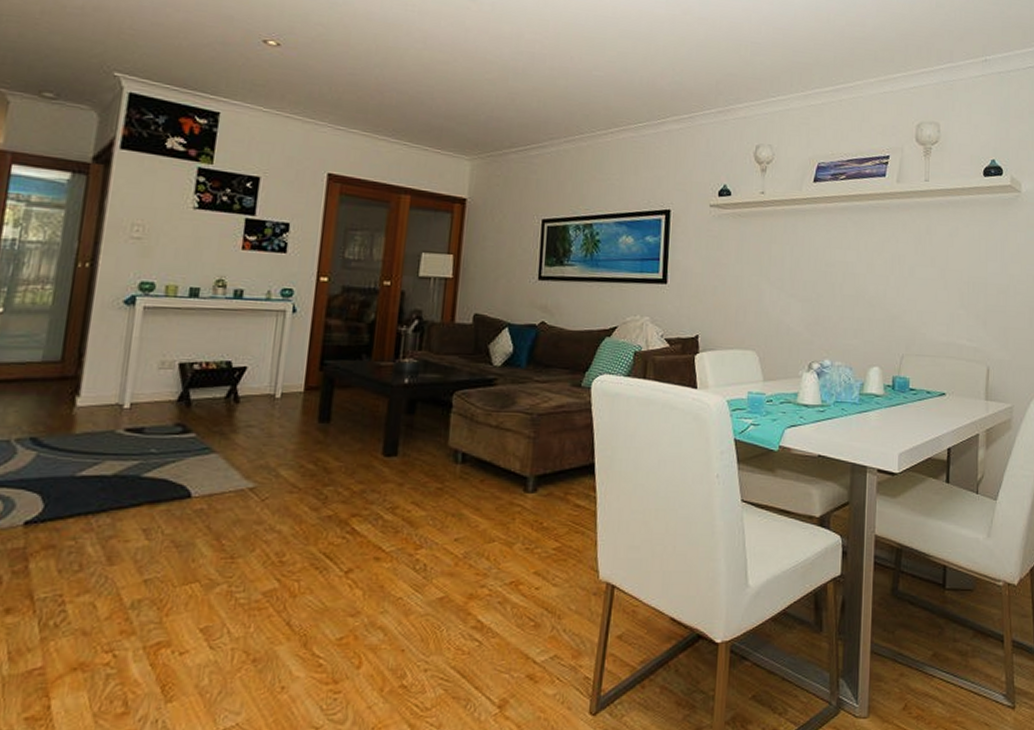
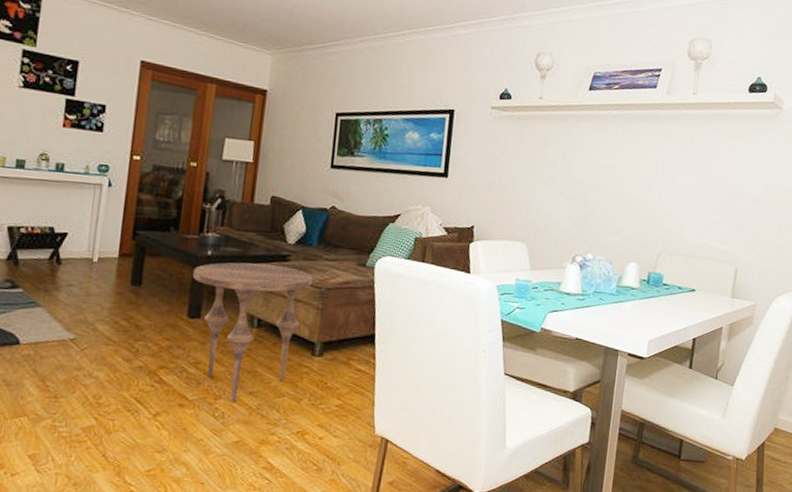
side table: none [387,390,522,551] -> present [192,262,313,402]

